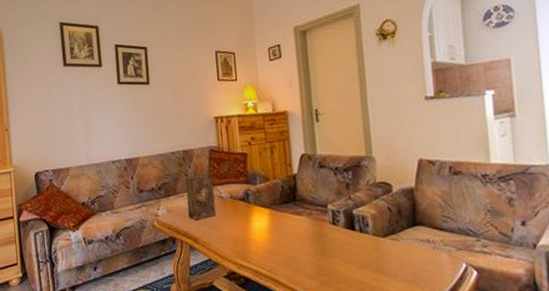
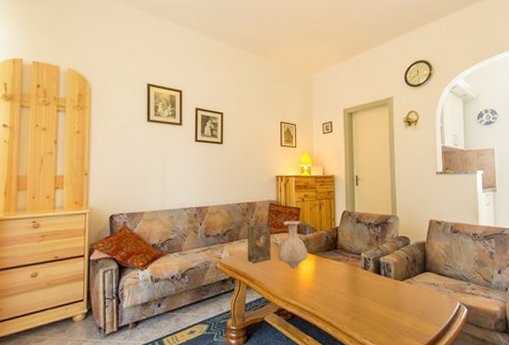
vase: none [223,169,261,225] -> present [278,221,308,268]

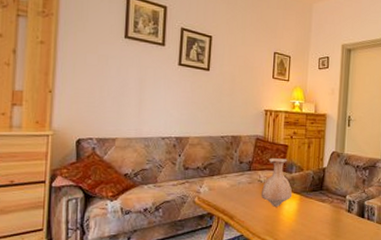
book: present [248,223,271,263] -> none [229,158,255,200]

